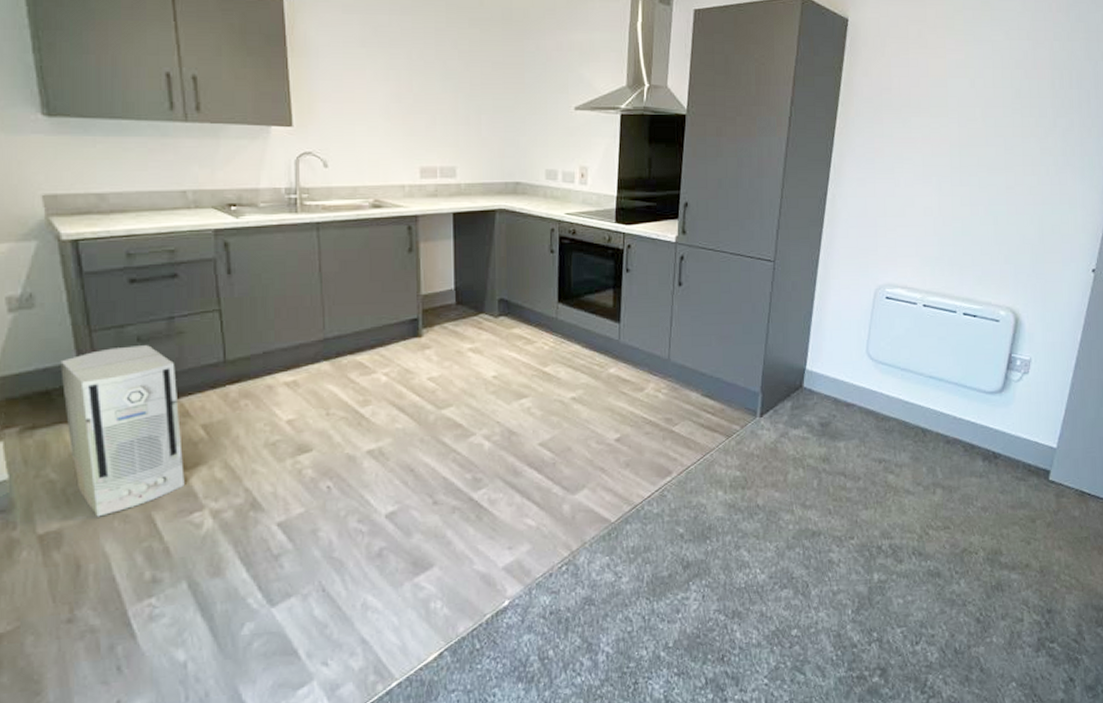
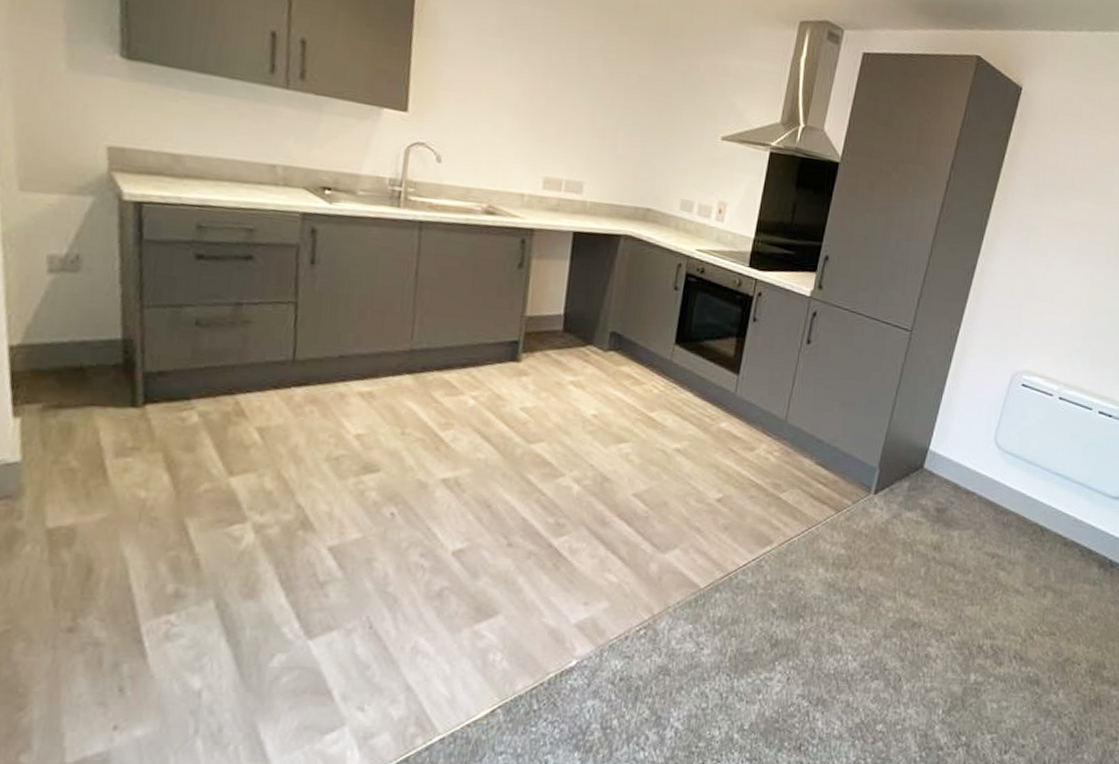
air purifier: present [60,345,185,517] -> none [99,328,236,517]

